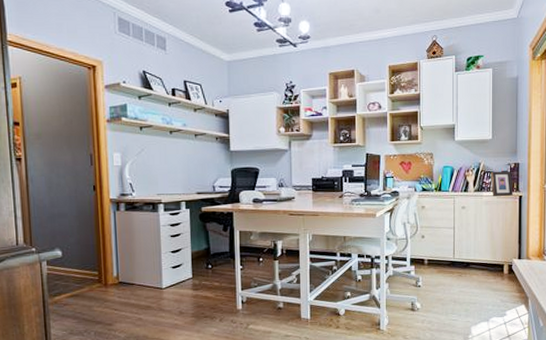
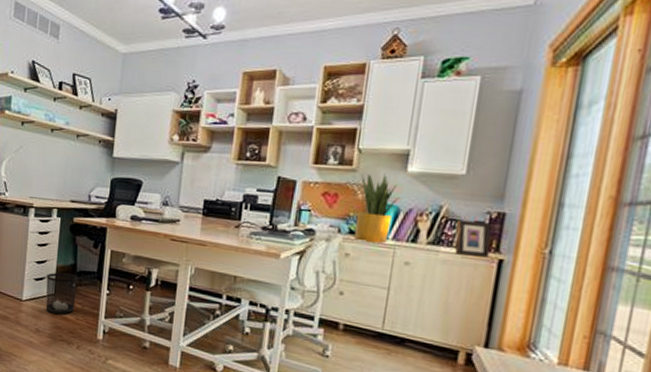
waste bin: none [183,257,213,295] -> present [45,272,78,315]
planter: none [425,143,452,196] -> present [354,173,400,244]

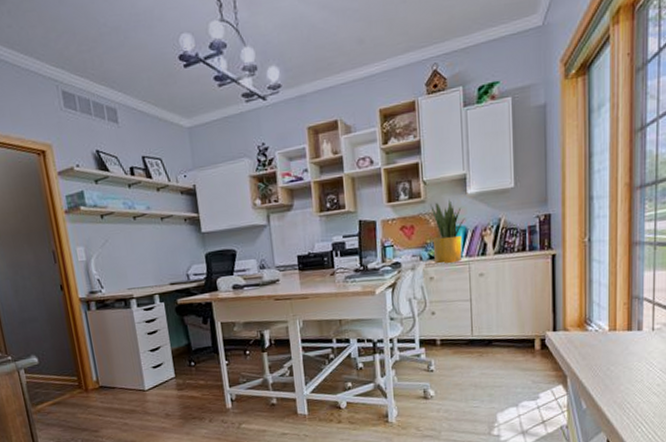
waste bin: present [45,272,78,315] -> none [164,353,199,396]
picture frame: present [454,219,491,258] -> none [514,225,544,258]

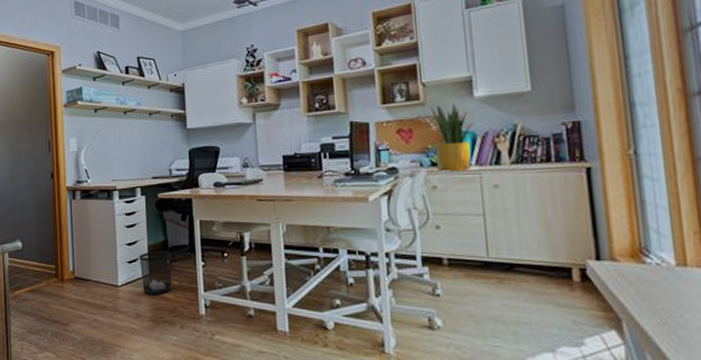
waste bin: none [164,353,199,396] -> present [139,251,172,295]

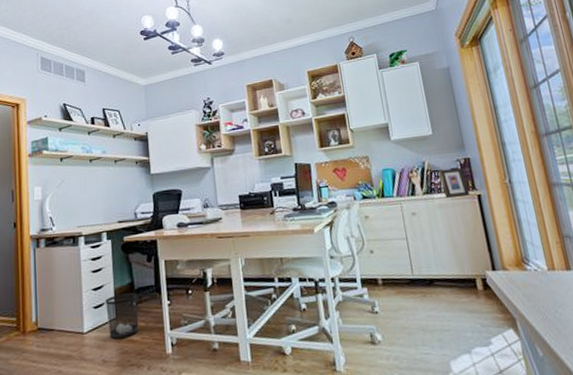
planter: present [431,102,473,172] -> none [359,145,393,203]
picture frame: none [534,133,575,170] -> present [438,167,470,198]

